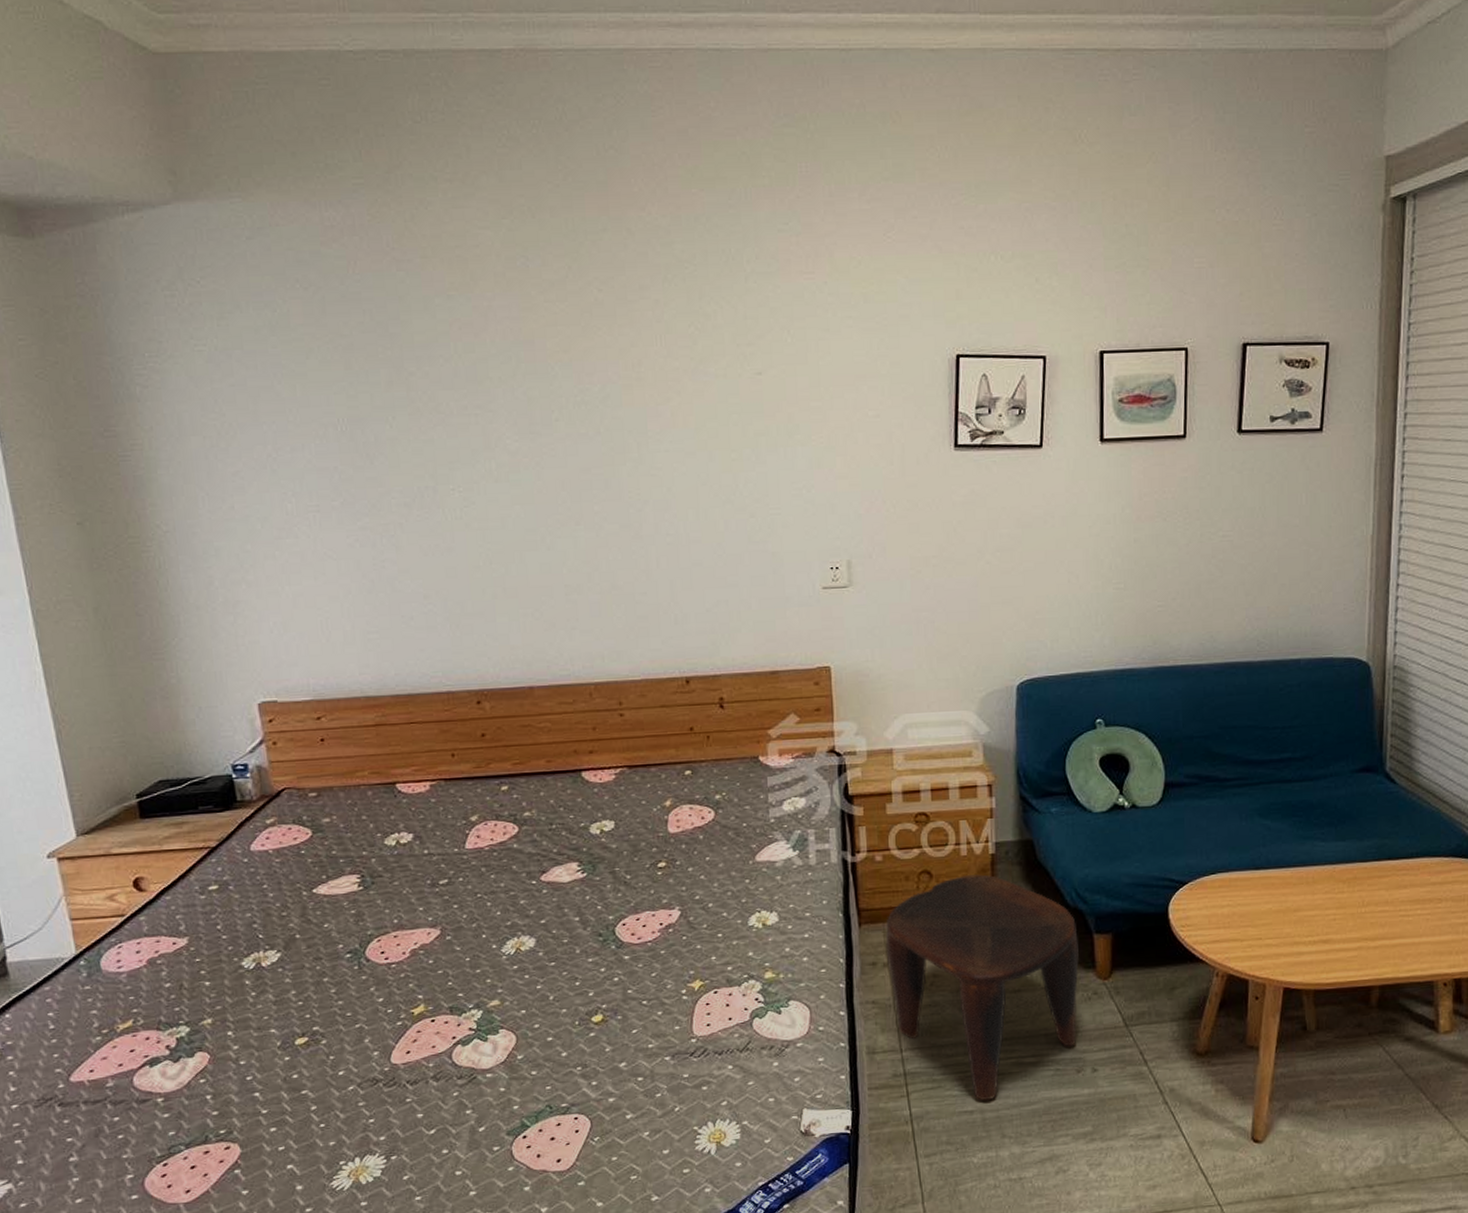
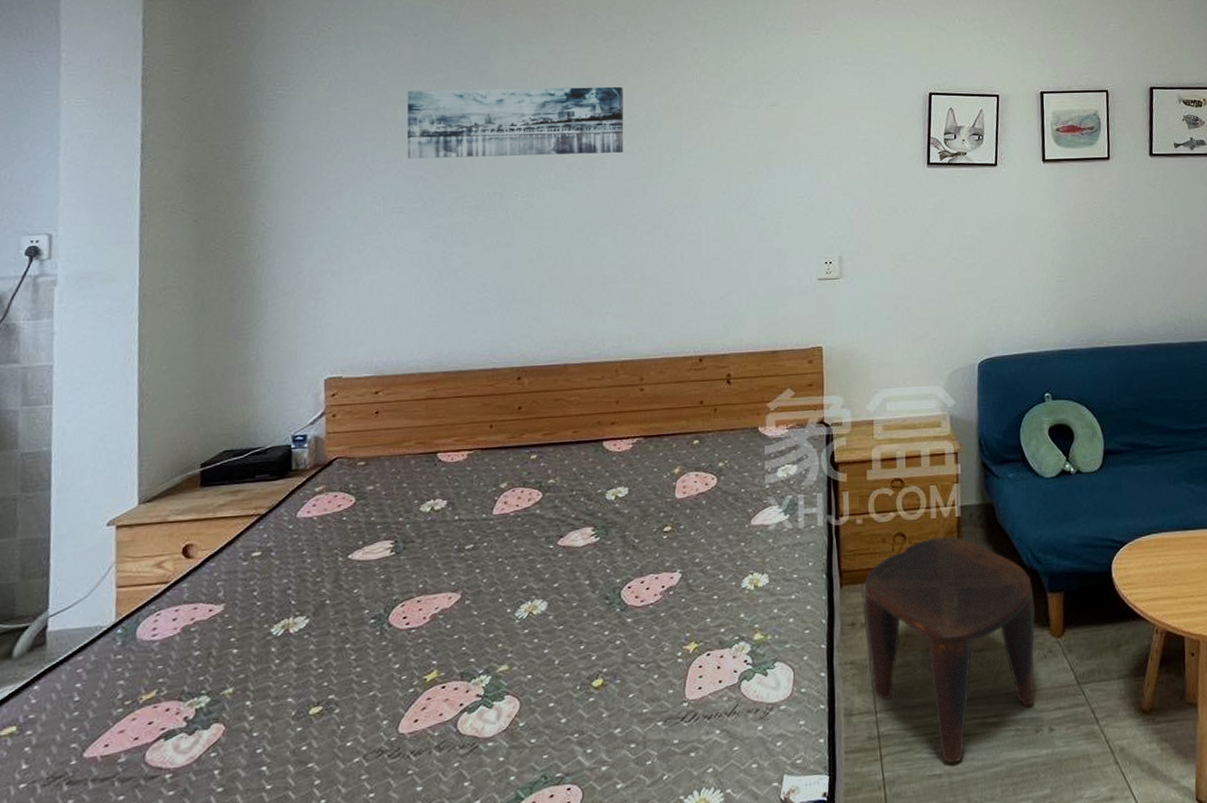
wall art: none [305,352,577,446] -> present [407,86,624,159]

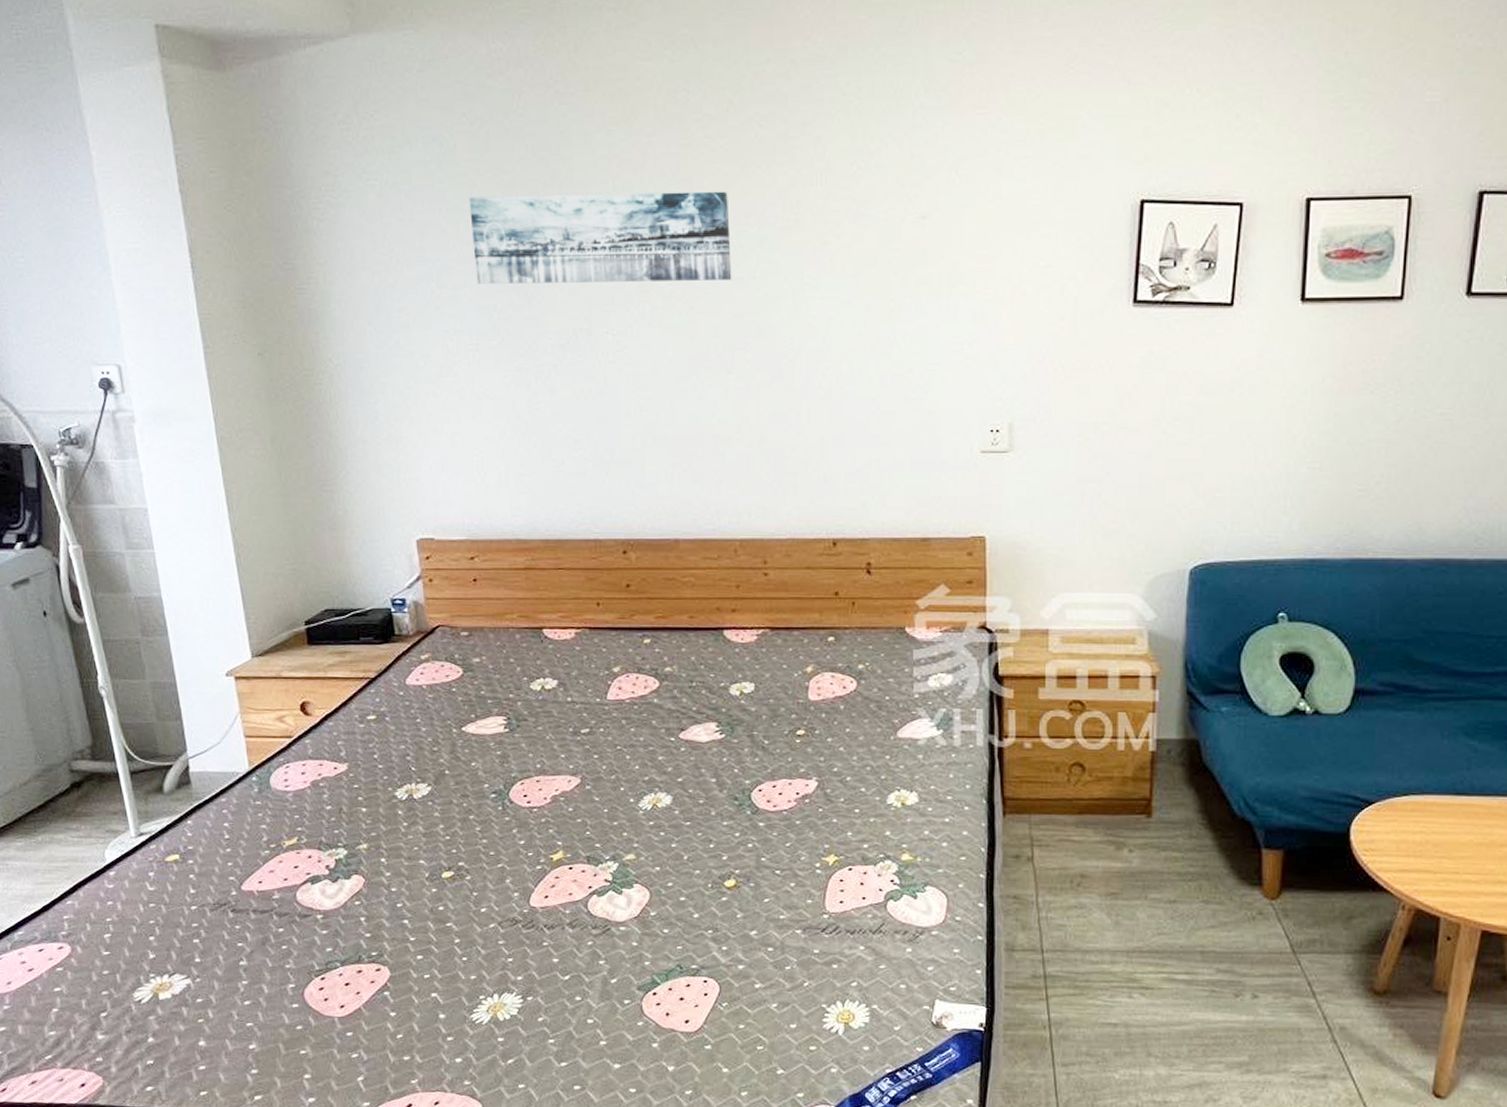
stool: present [863,536,1035,764] -> none [1030,772,1244,1015]

